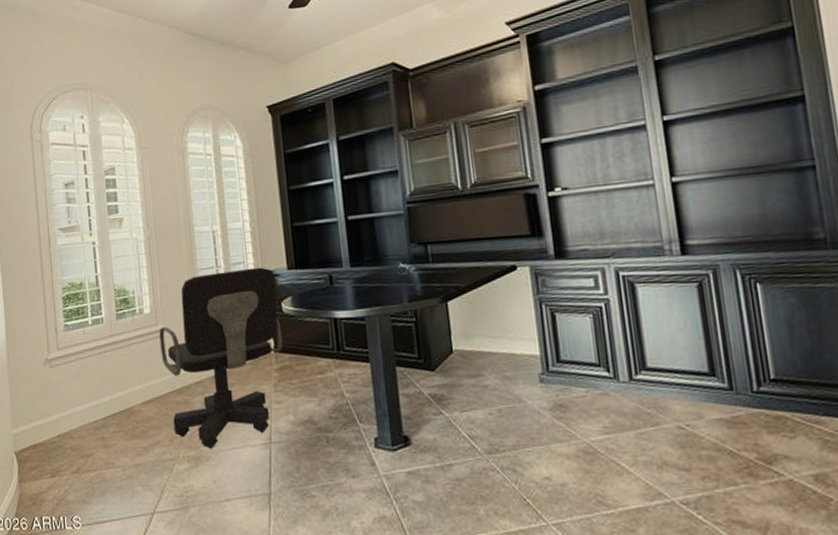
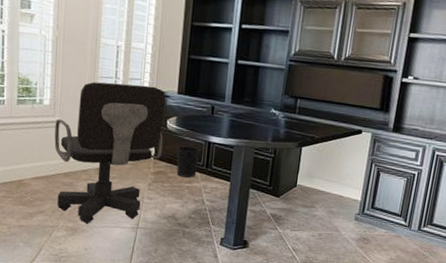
wastebasket: none [298,327,328,368] -> present [176,145,202,178]

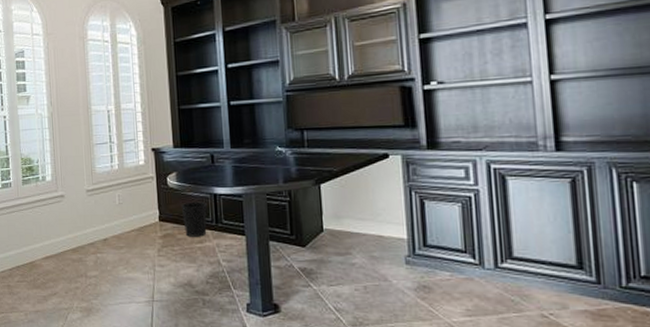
office chair: present [54,81,166,224] -> none [58,144,167,302]

